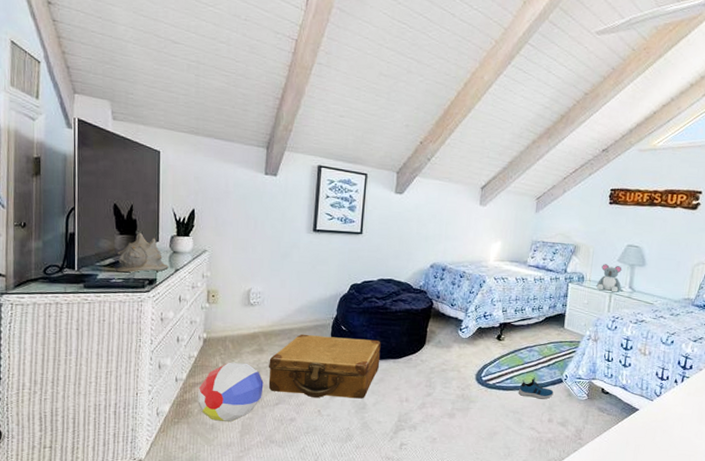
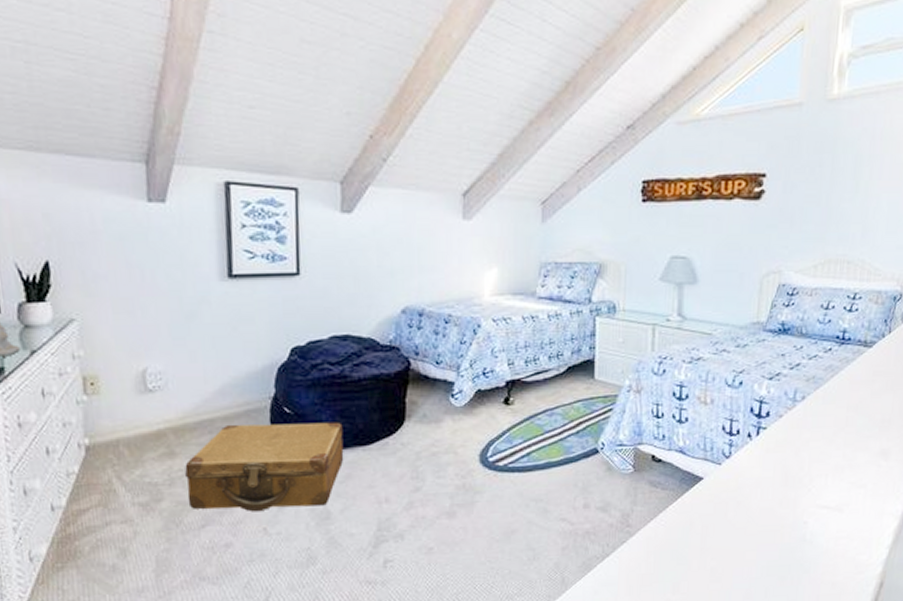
beachball: present [197,362,264,422] -> none [86,473,181,559]
athletic shoe: present [519,377,554,399] -> none [540,450,588,479]
stuffed animal: present [596,264,622,292] -> none [633,285,669,323]

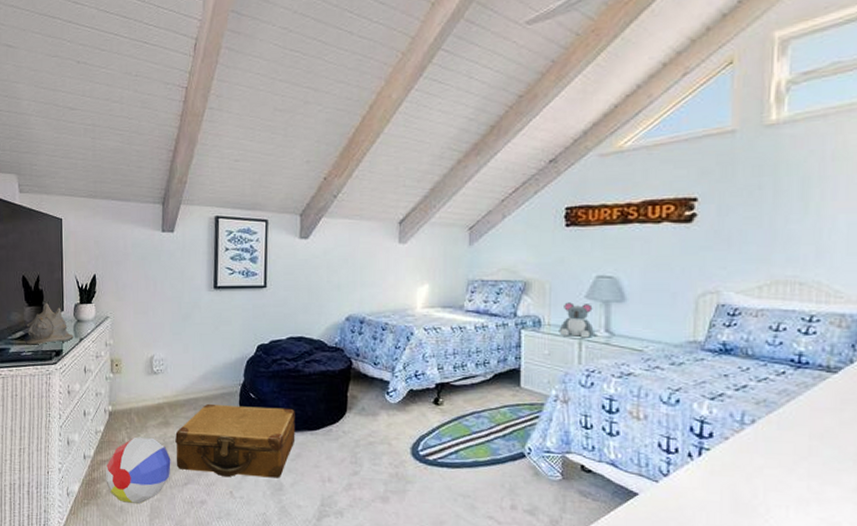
beachball: none [86,473,181,559] -> present [105,436,171,504]
stuffed animal: none [633,285,669,323] -> present [559,302,596,338]

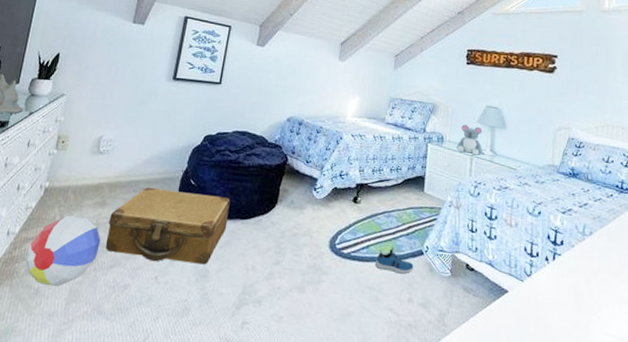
athletic shoe: none [468,450,515,480] -> present [375,247,414,274]

